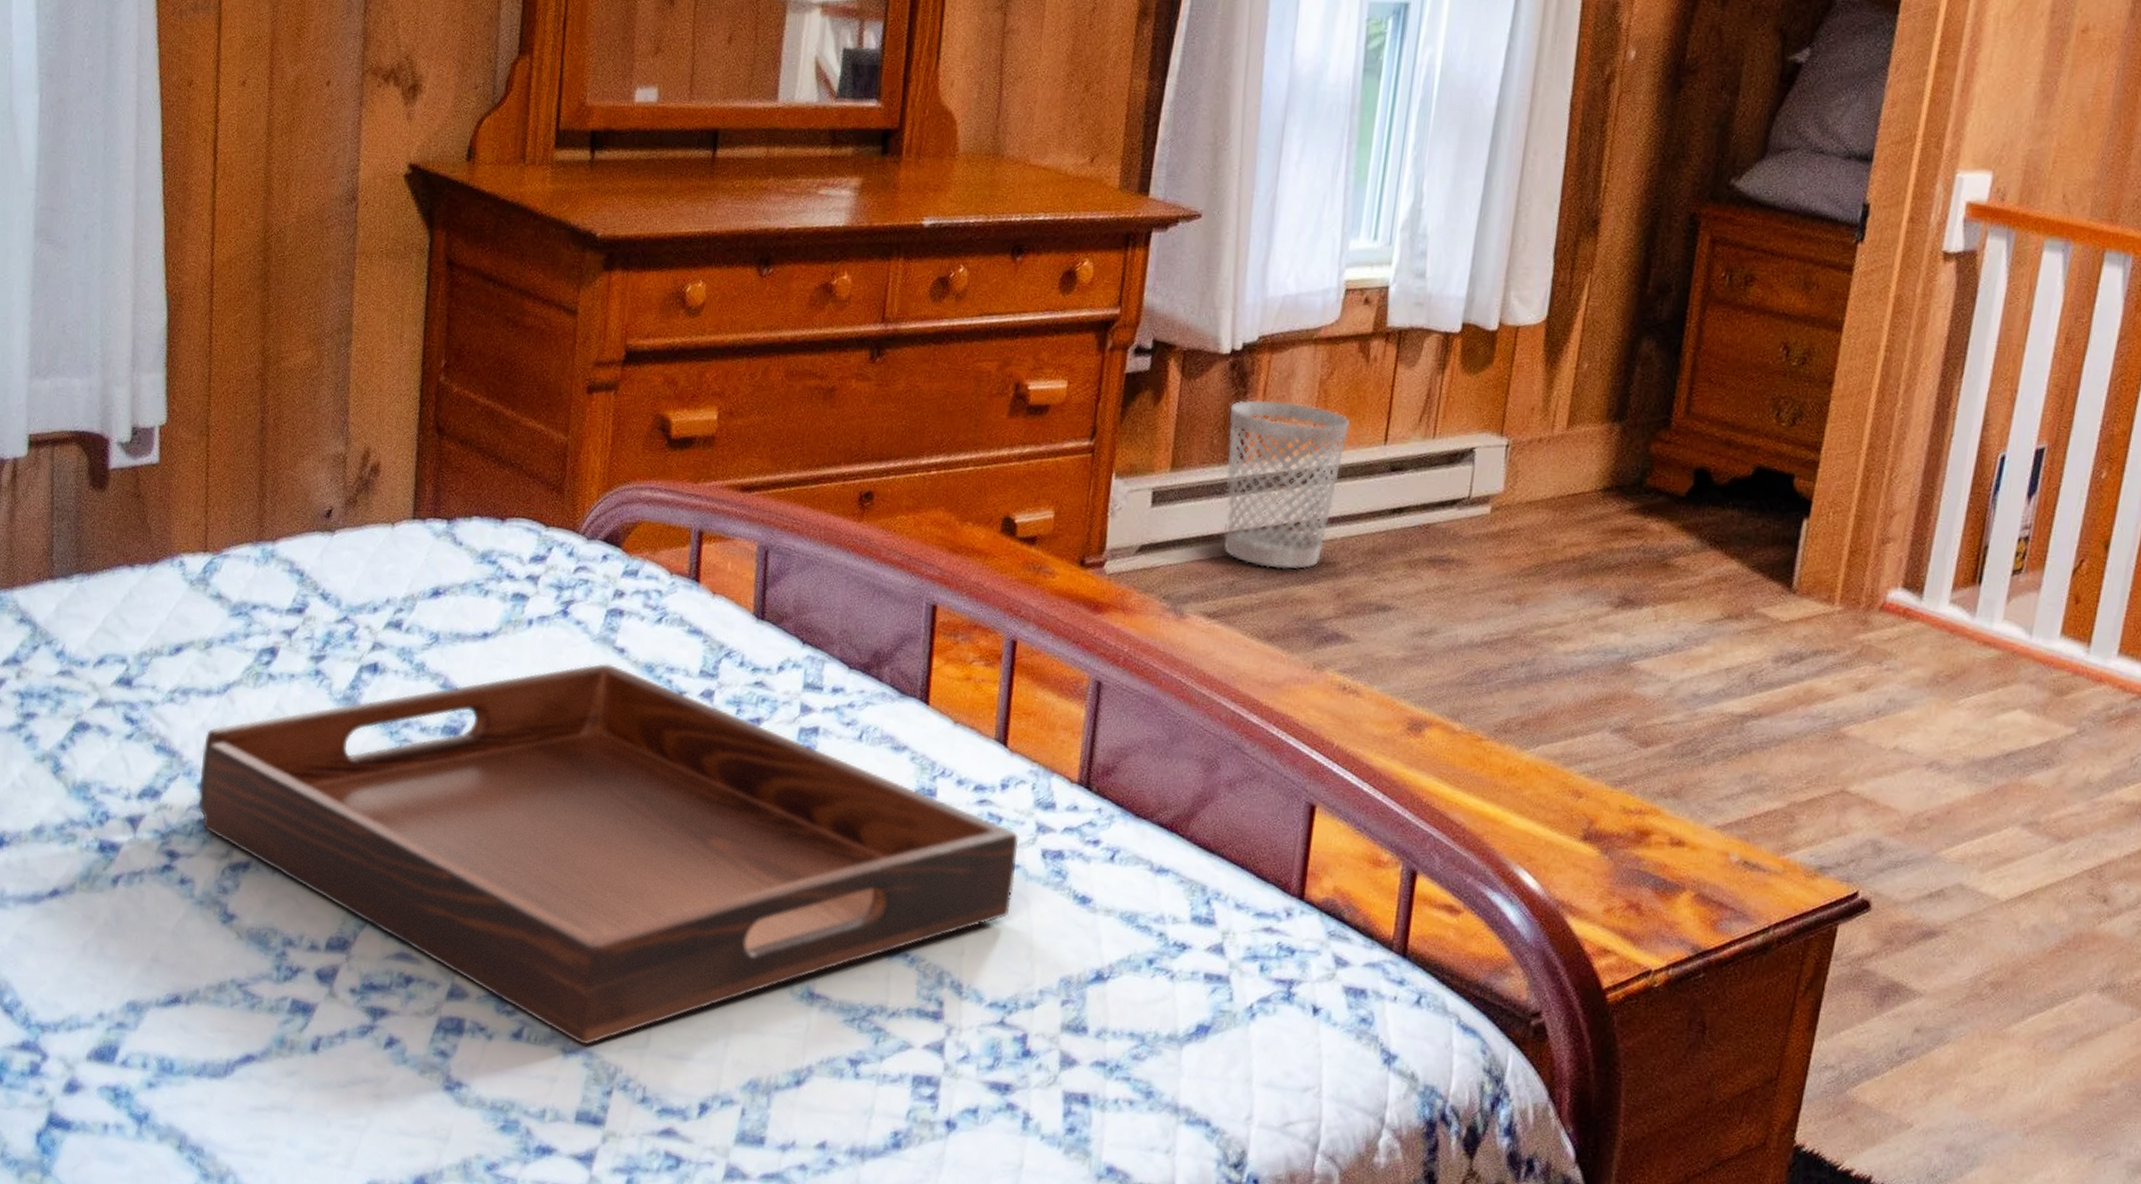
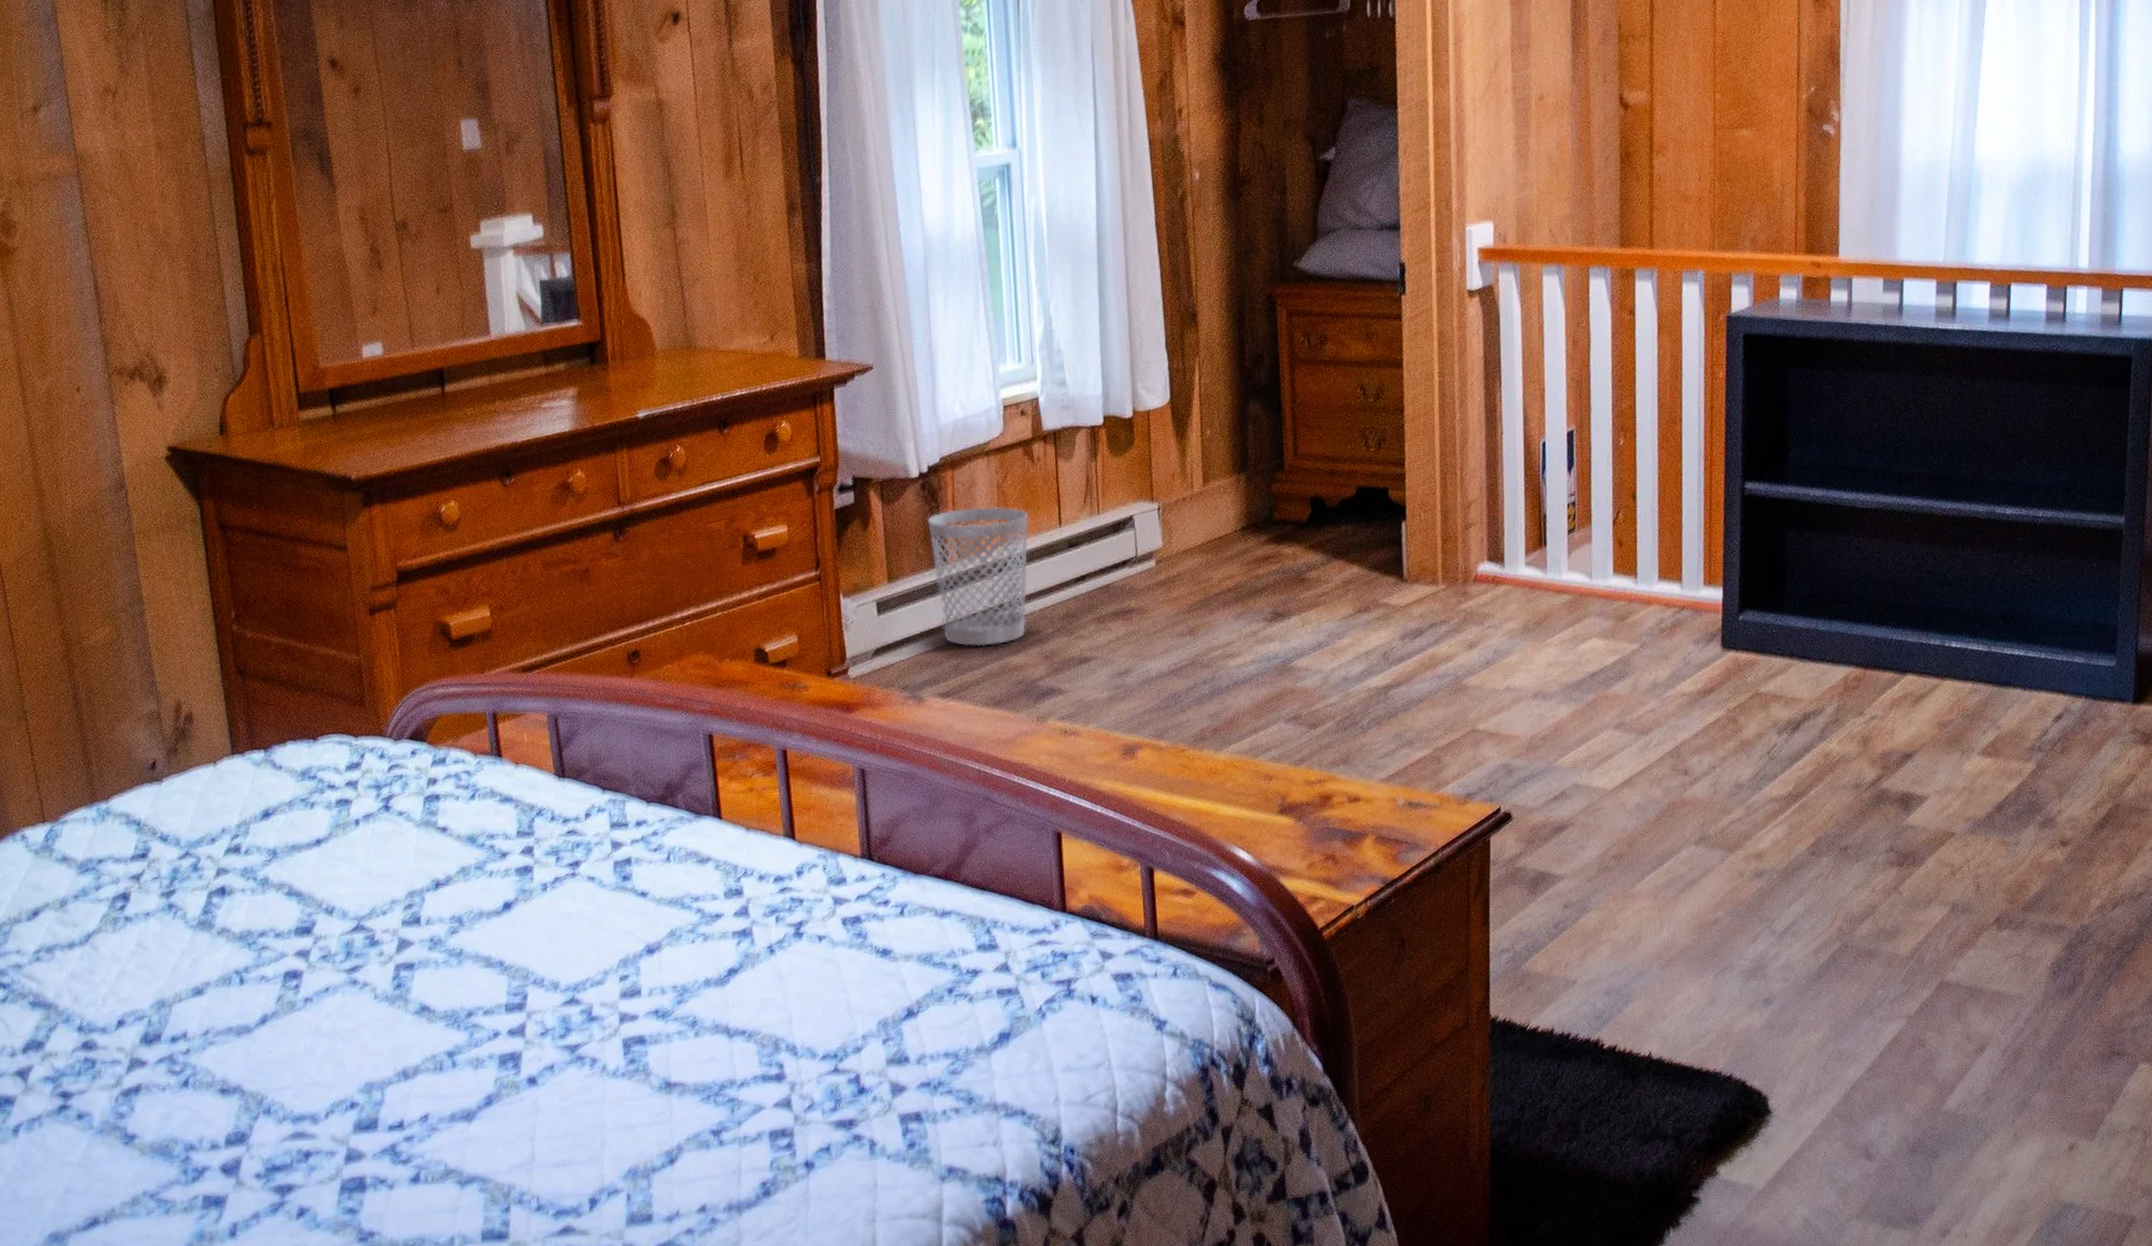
serving tray: present [198,663,1020,1046] -> none [76,842,824,1174]

